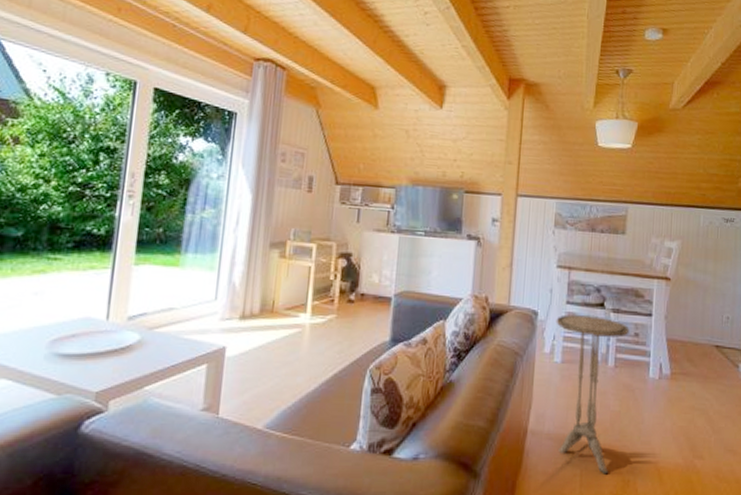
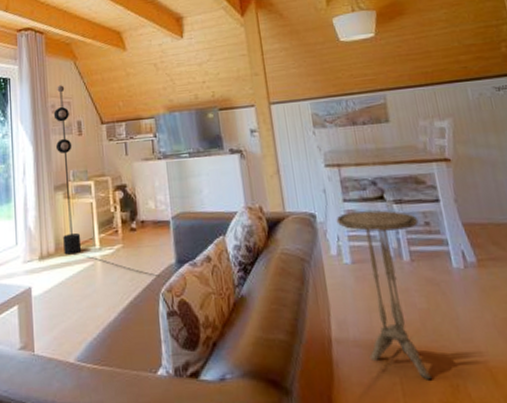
floor lamp: none [270,132,371,353] -> present [53,85,160,277]

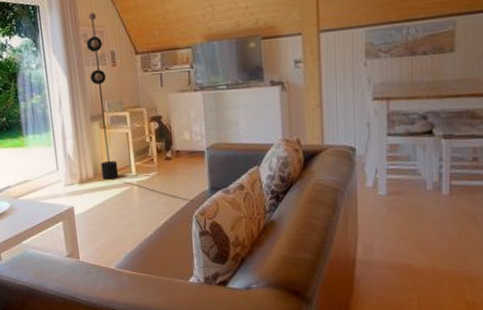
side table: present [336,210,433,380] -> none [377,145,466,298]

